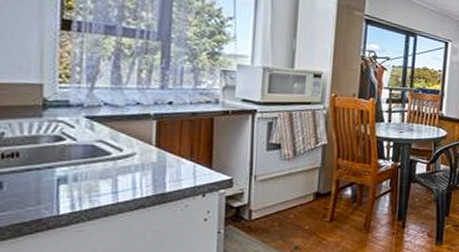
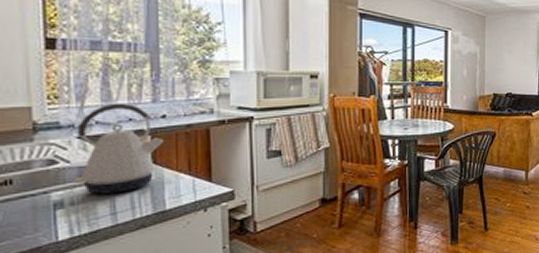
kettle: none [79,86,168,173] -> present [74,103,163,195]

